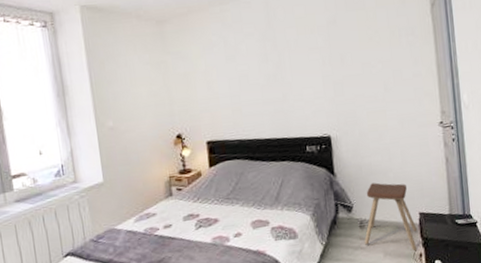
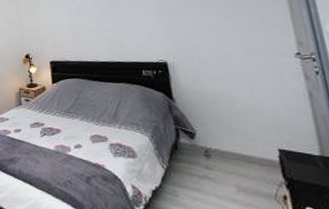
music stool: present [364,182,417,252] -> none [210,111,280,192]

